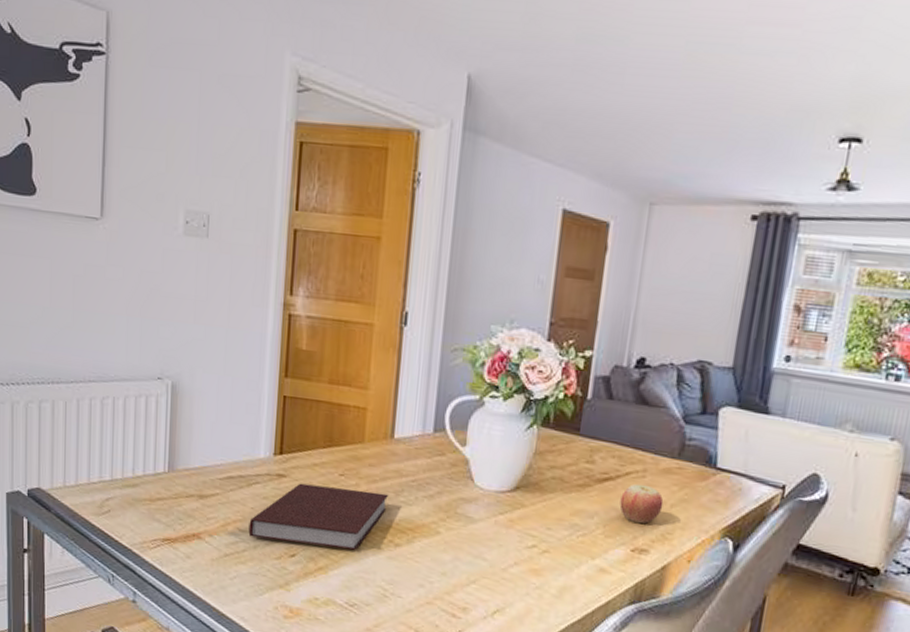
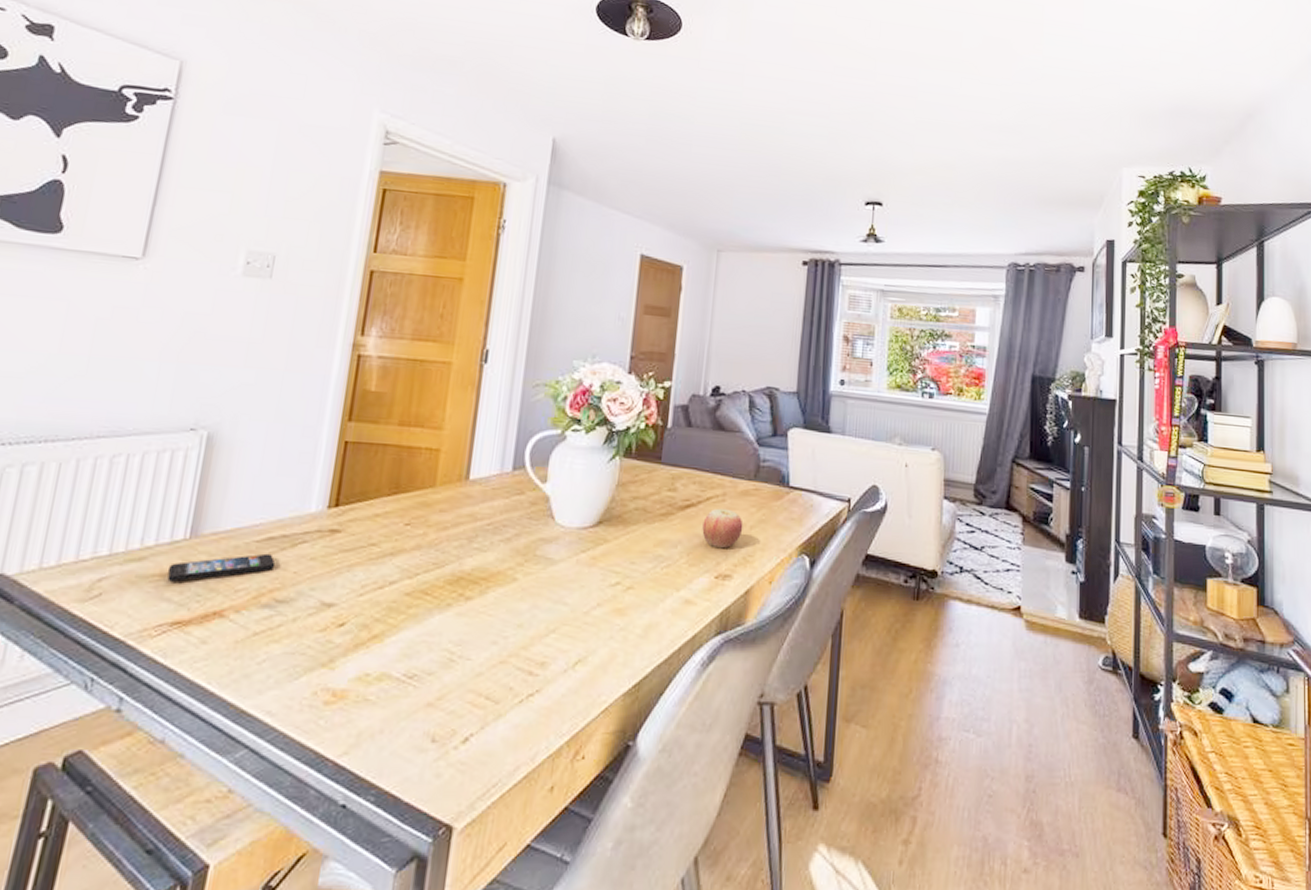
smartphone: none [156,489,236,507] -> present [167,553,276,582]
notebook: present [248,483,389,550] -> none [287,538,462,611]

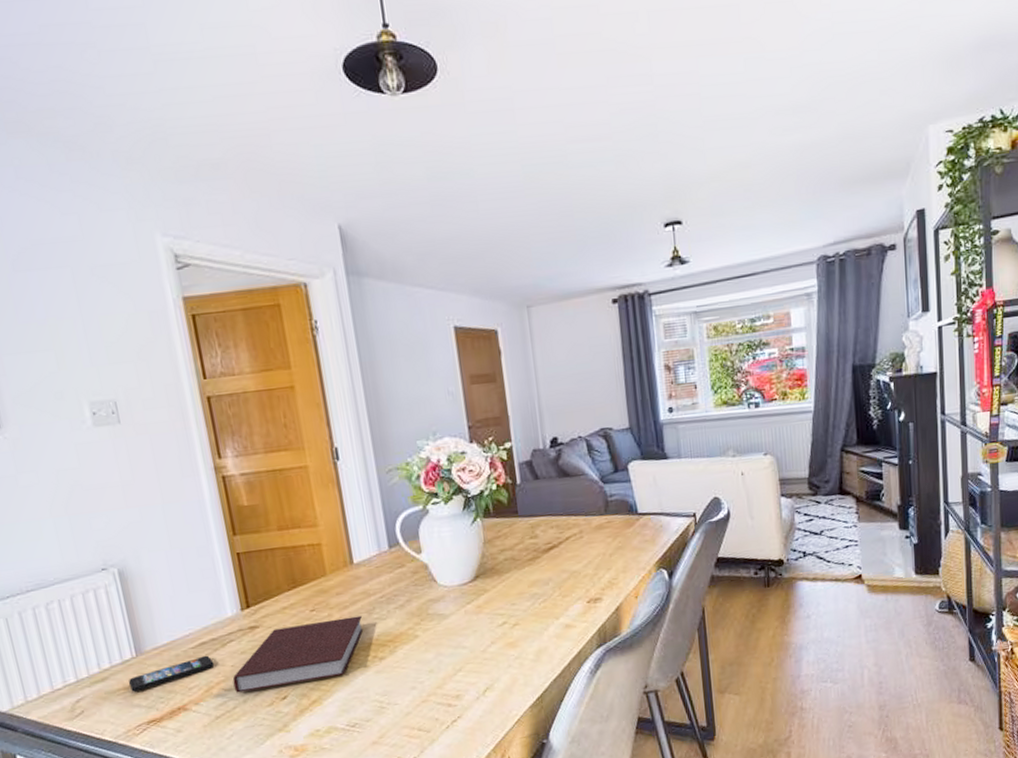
notebook: none [287,538,462,611] -> present [232,615,364,693]
apple: present [702,508,743,549] -> none [567,543,604,579]

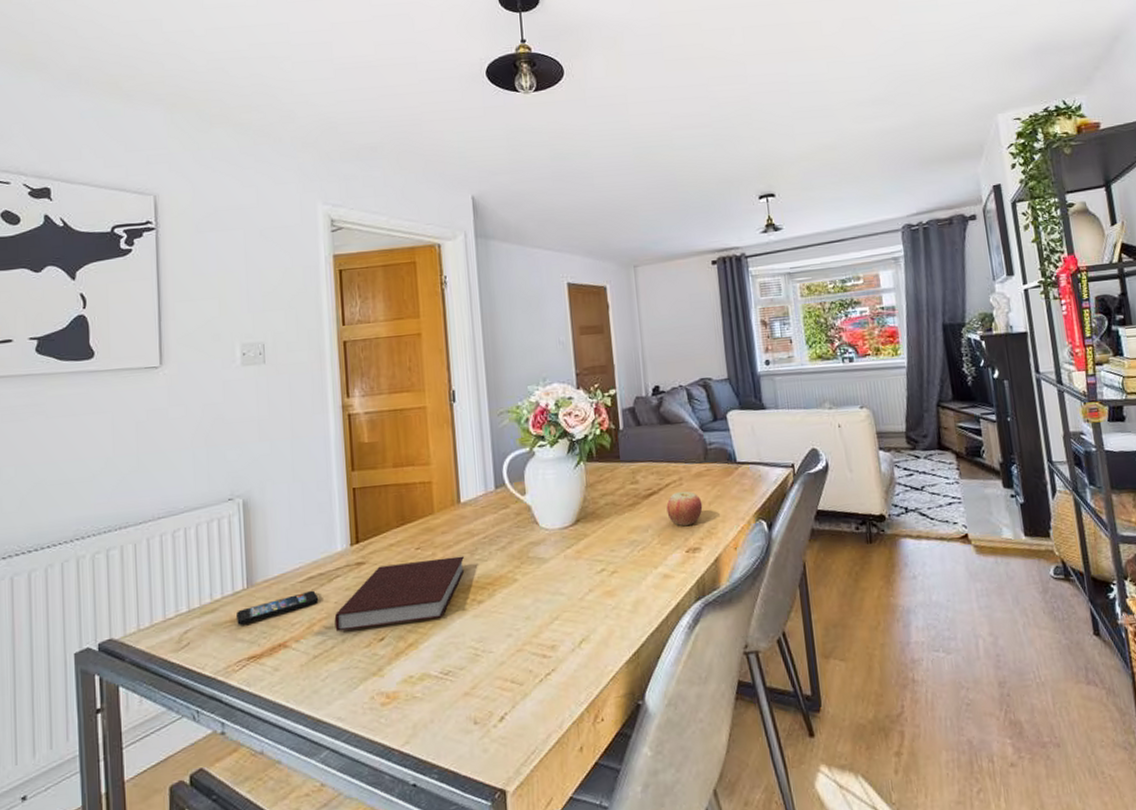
apple: none [567,543,604,579] -> present [666,491,703,527]

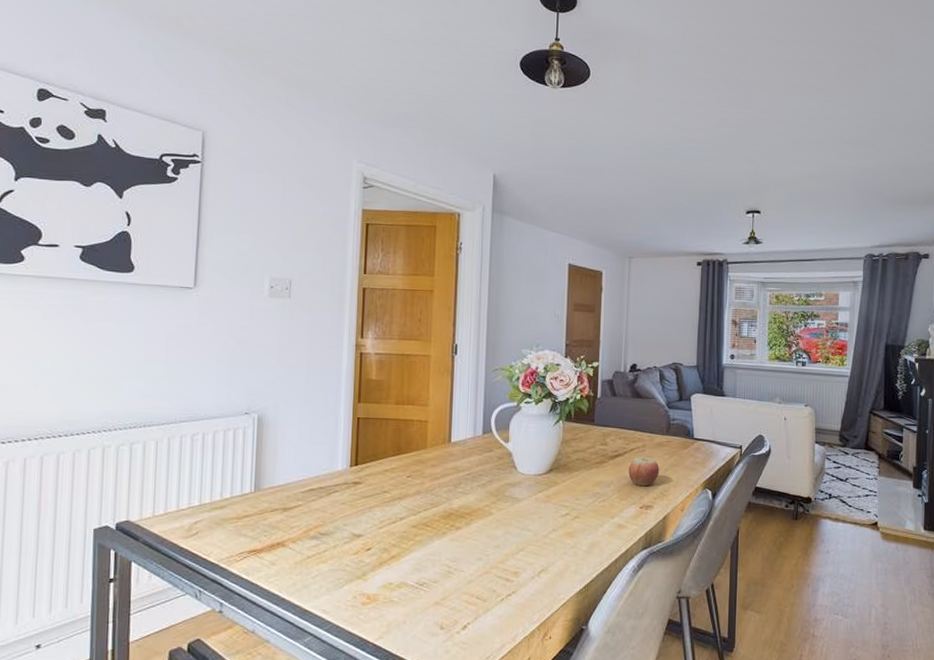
smartphone: present [237,590,319,625] -> none [242,500,317,523]
notebook: present [334,556,465,632] -> none [328,487,449,539]

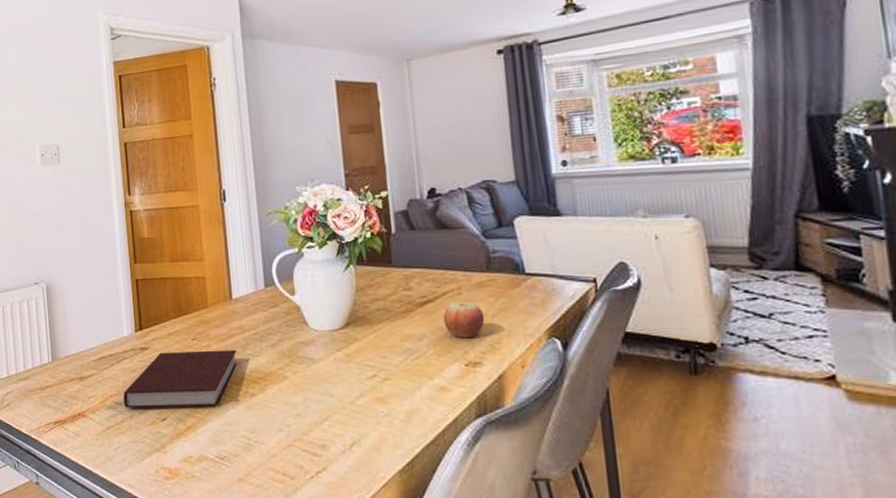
notebook: none [328,487,449,539] -> present [123,349,237,408]

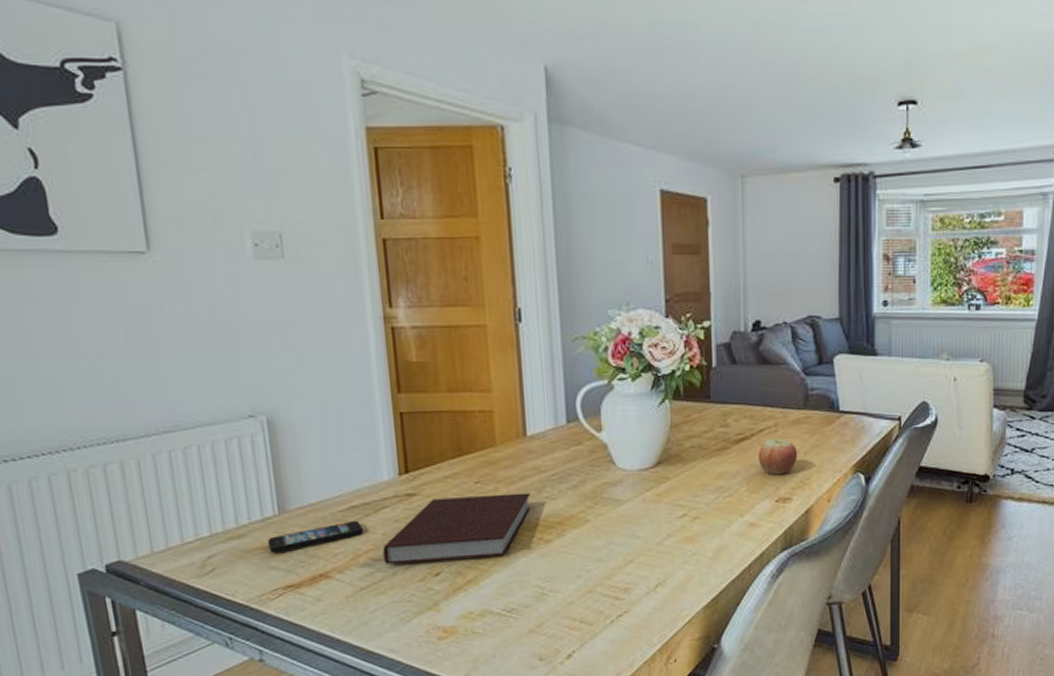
smartphone: none [44,369,110,393] -> present [268,520,364,553]

